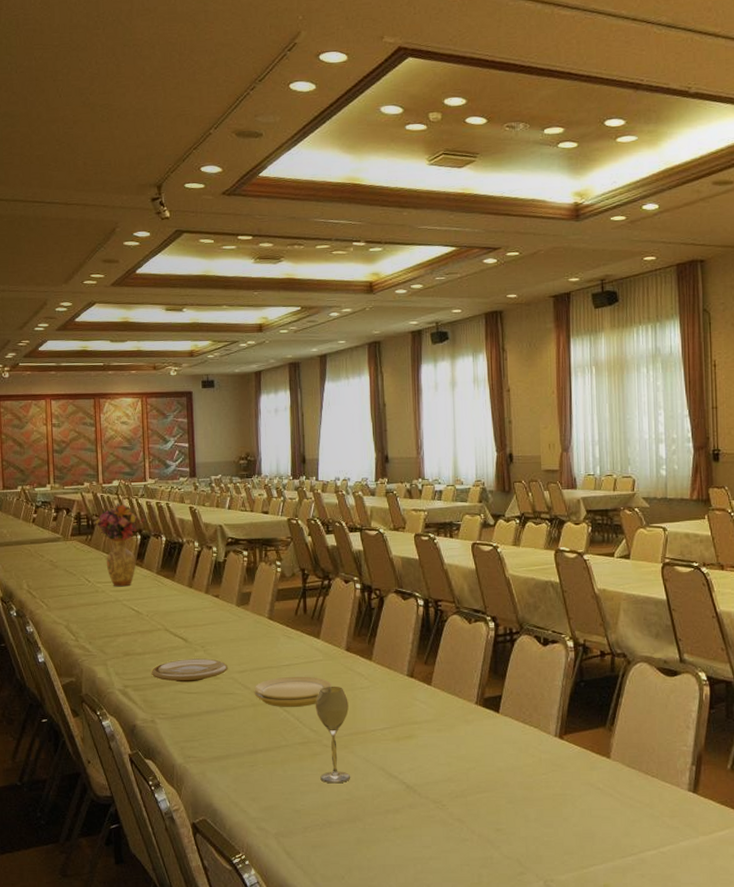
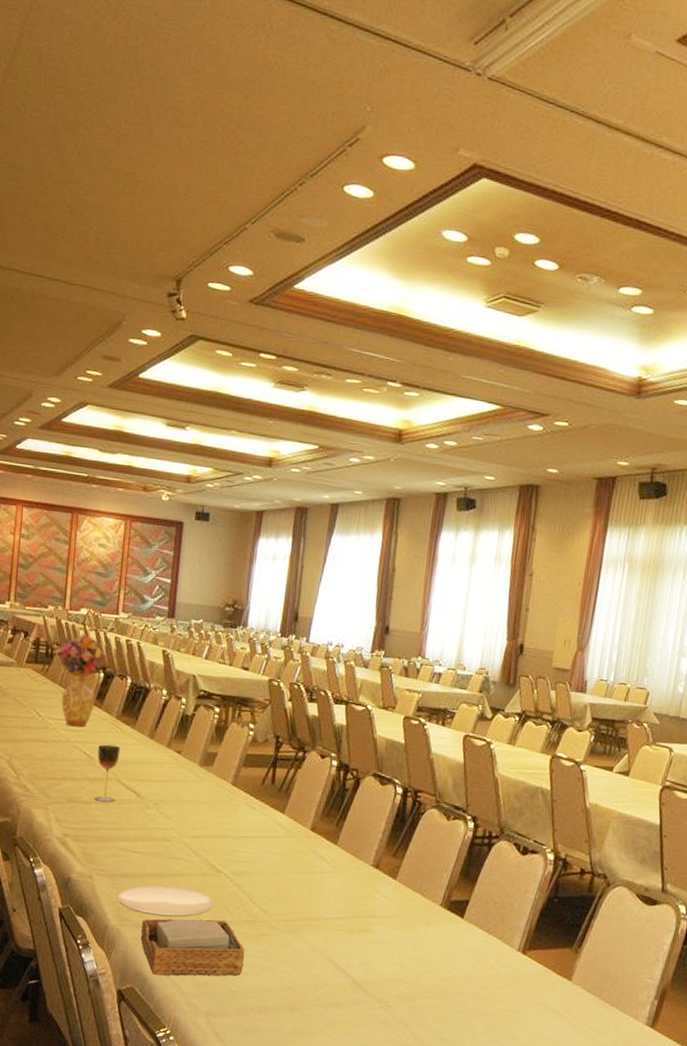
wineglass: none [144,598,165,652] -> present [95,744,121,802]
plate: present [151,658,228,683] -> none [95,814,181,841]
plate: none [180,720,268,750] -> present [118,885,214,918]
napkin holder: none [205,746,304,805] -> present [140,918,245,976]
plate: present [254,676,331,708] -> none [205,848,290,884]
wineglass: present [315,686,350,784] -> none [263,865,305,969]

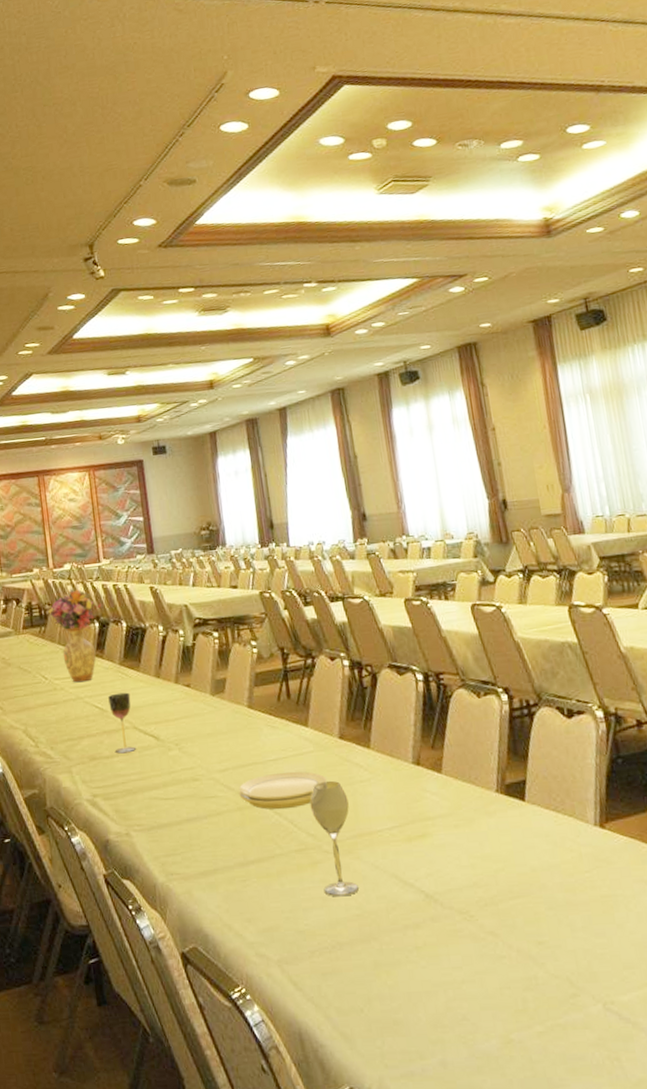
plate: present [118,885,214,918] -> none [160,827,259,864]
napkin holder: present [140,918,245,976] -> none [189,855,306,929]
plate: none [205,848,290,884] -> present [238,771,327,810]
wineglass: none [263,865,305,969] -> present [310,780,359,897]

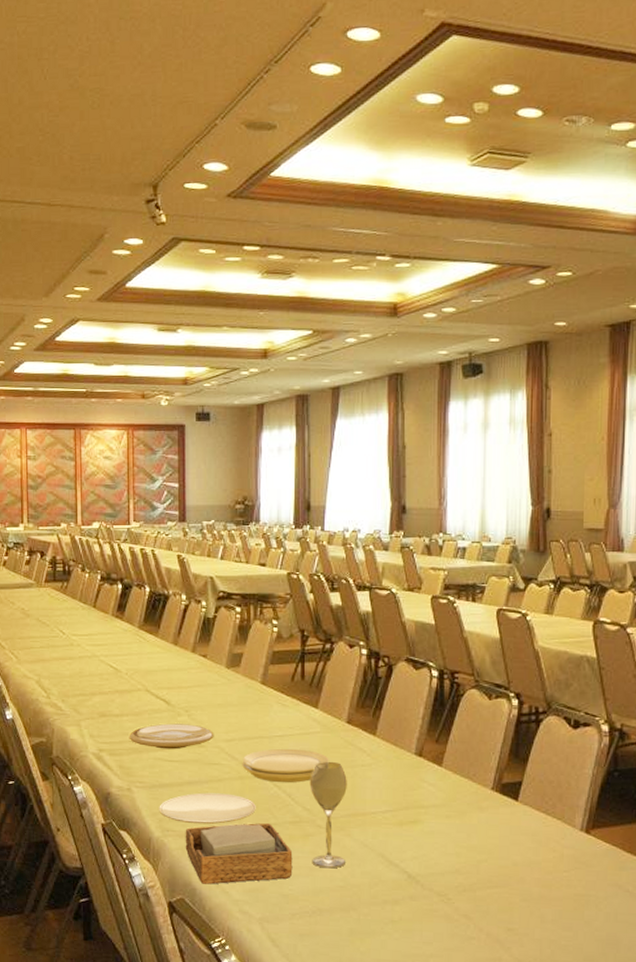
flower arrangement: present [48,584,104,683] -> none [72,543,129,641]
wineglass: present [108,692,136,754] -> none [124,655,146,714]
plate: none [121,757,208,788] -> present [129,723,214,750]
plate: none [160,827,259,864] -> present [159,792,256,825]
napkin holder: none [189,855,306,929] -> present [185,823,293,885]

